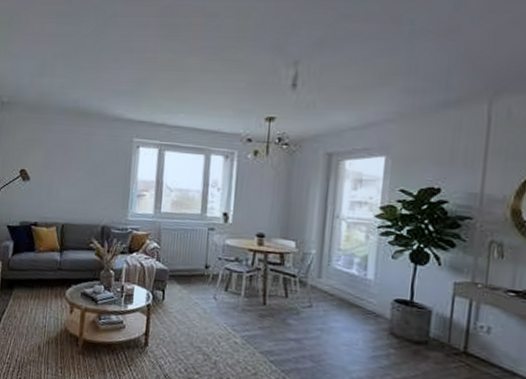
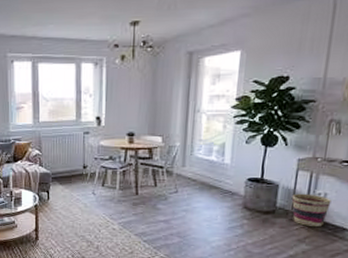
basket: none [448,323,497,368] -> present [291,193,332,227]

